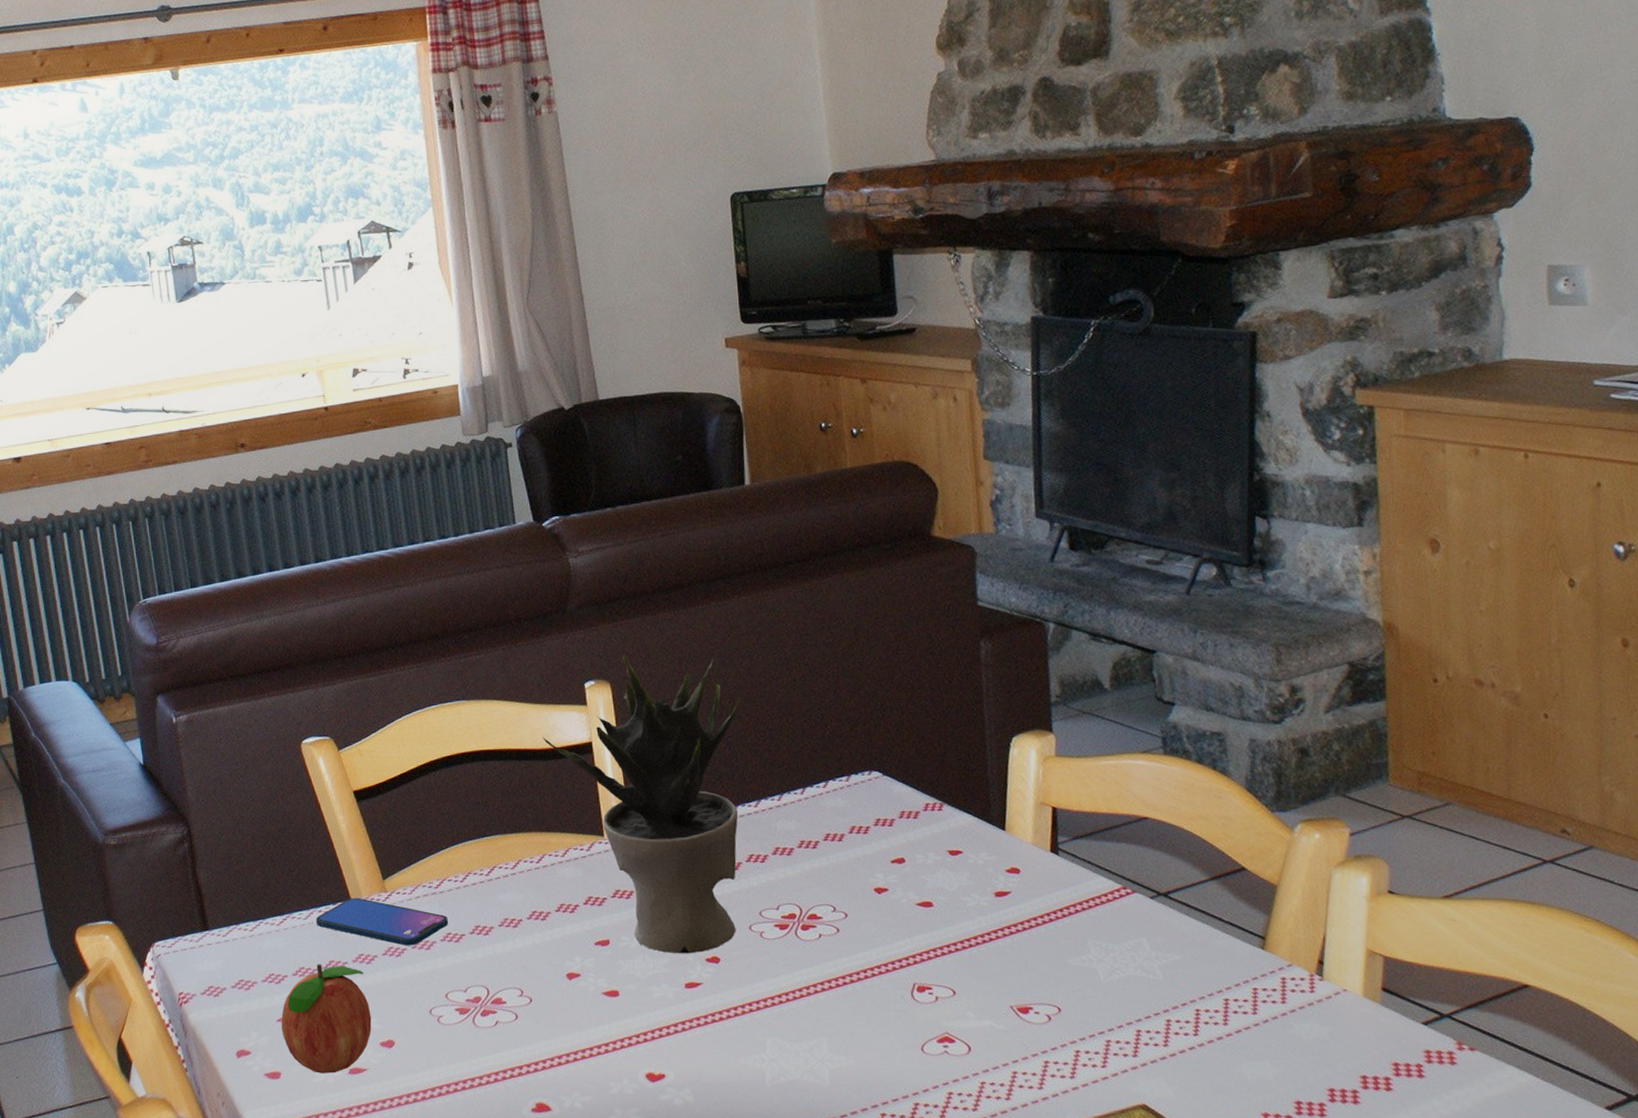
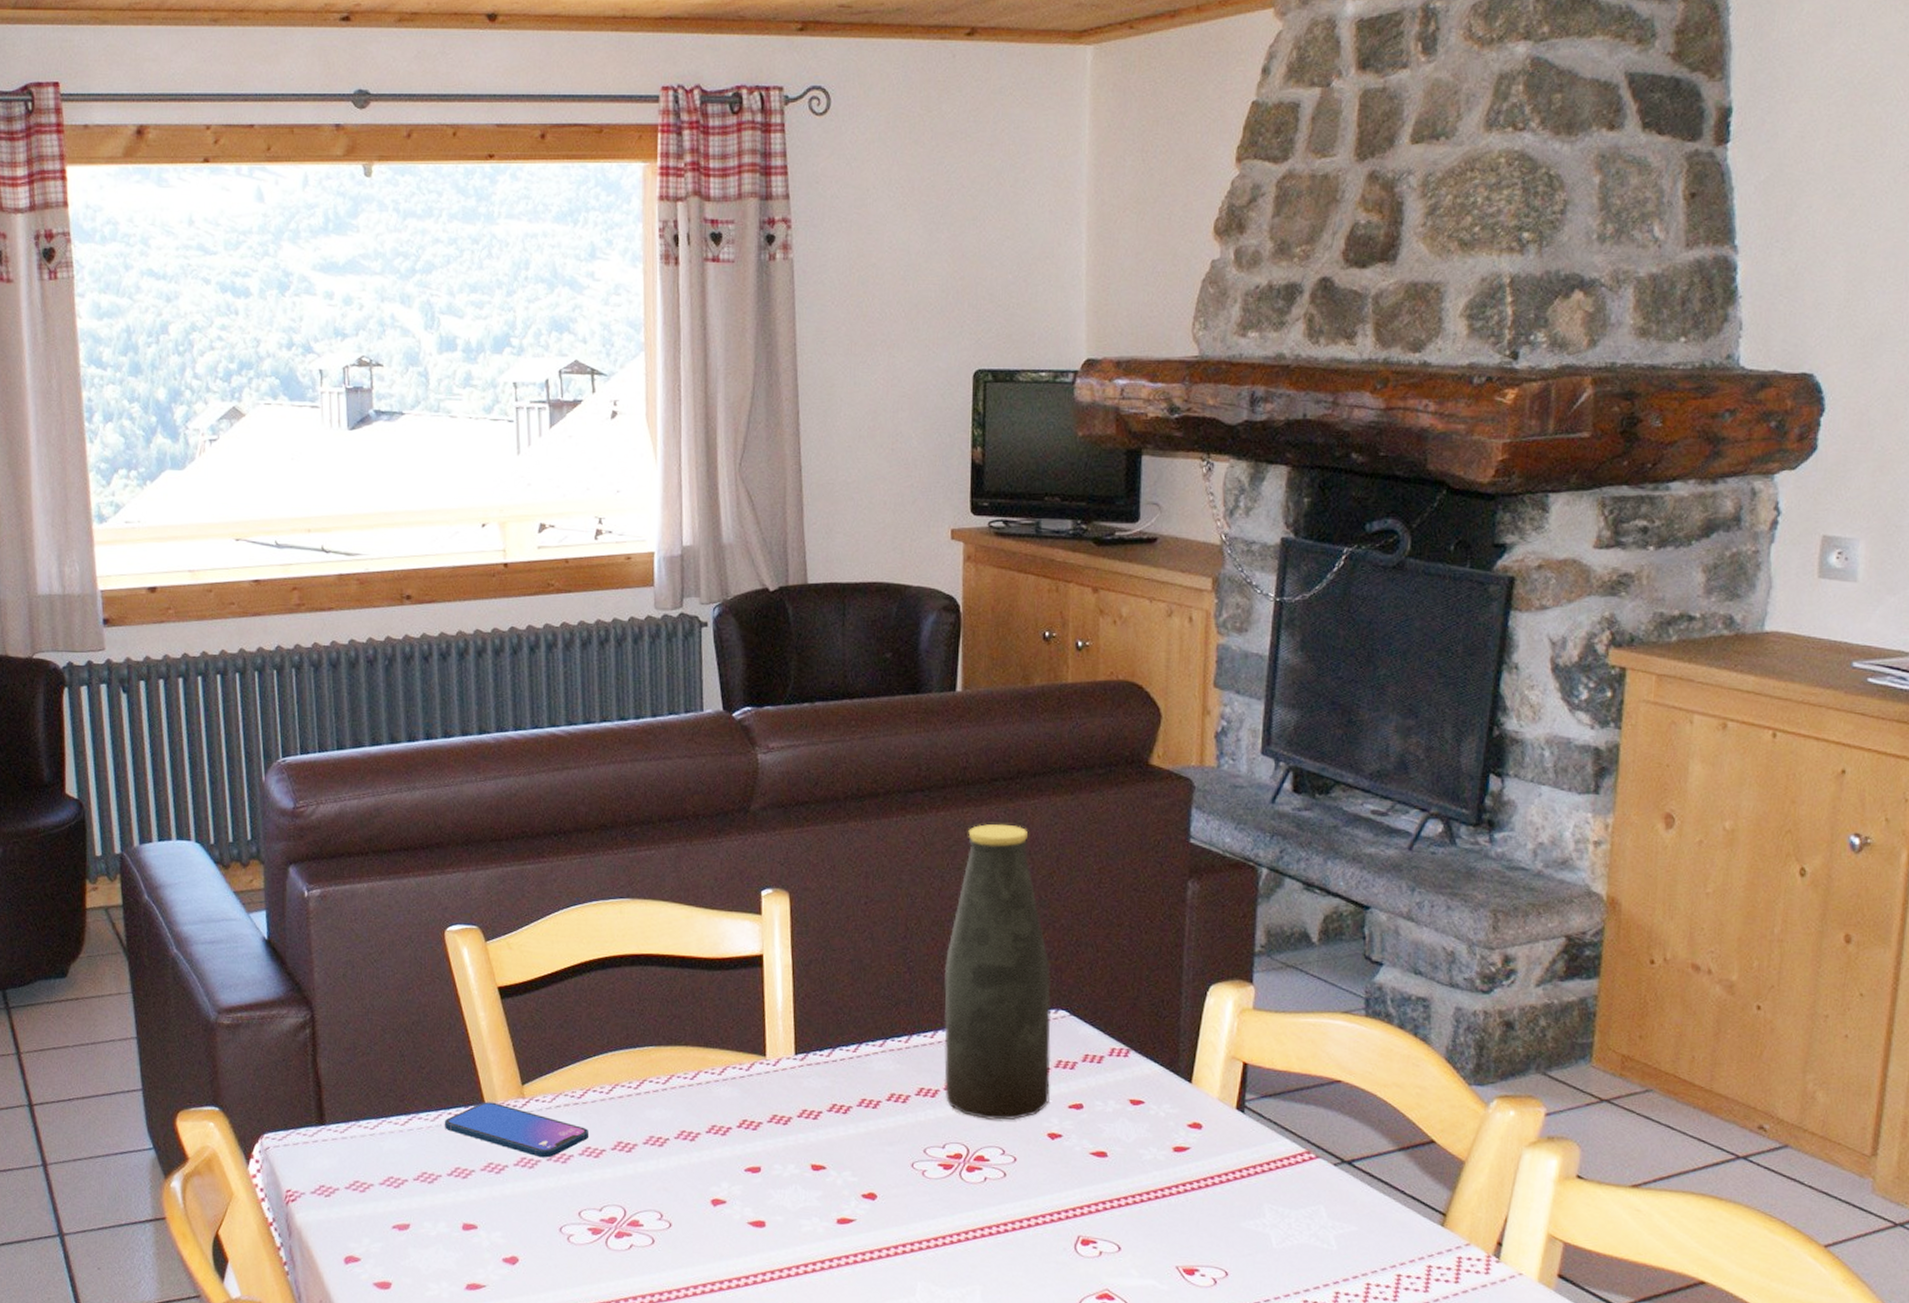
fruit: present [281,963,372,1074] -> none [396,1169,496,1288]
potted plant: present [543,654,741,954] -> none [710,863,928,1188]
bottle: none [761,602,873,879] -> present [944,824,1052,1120]

